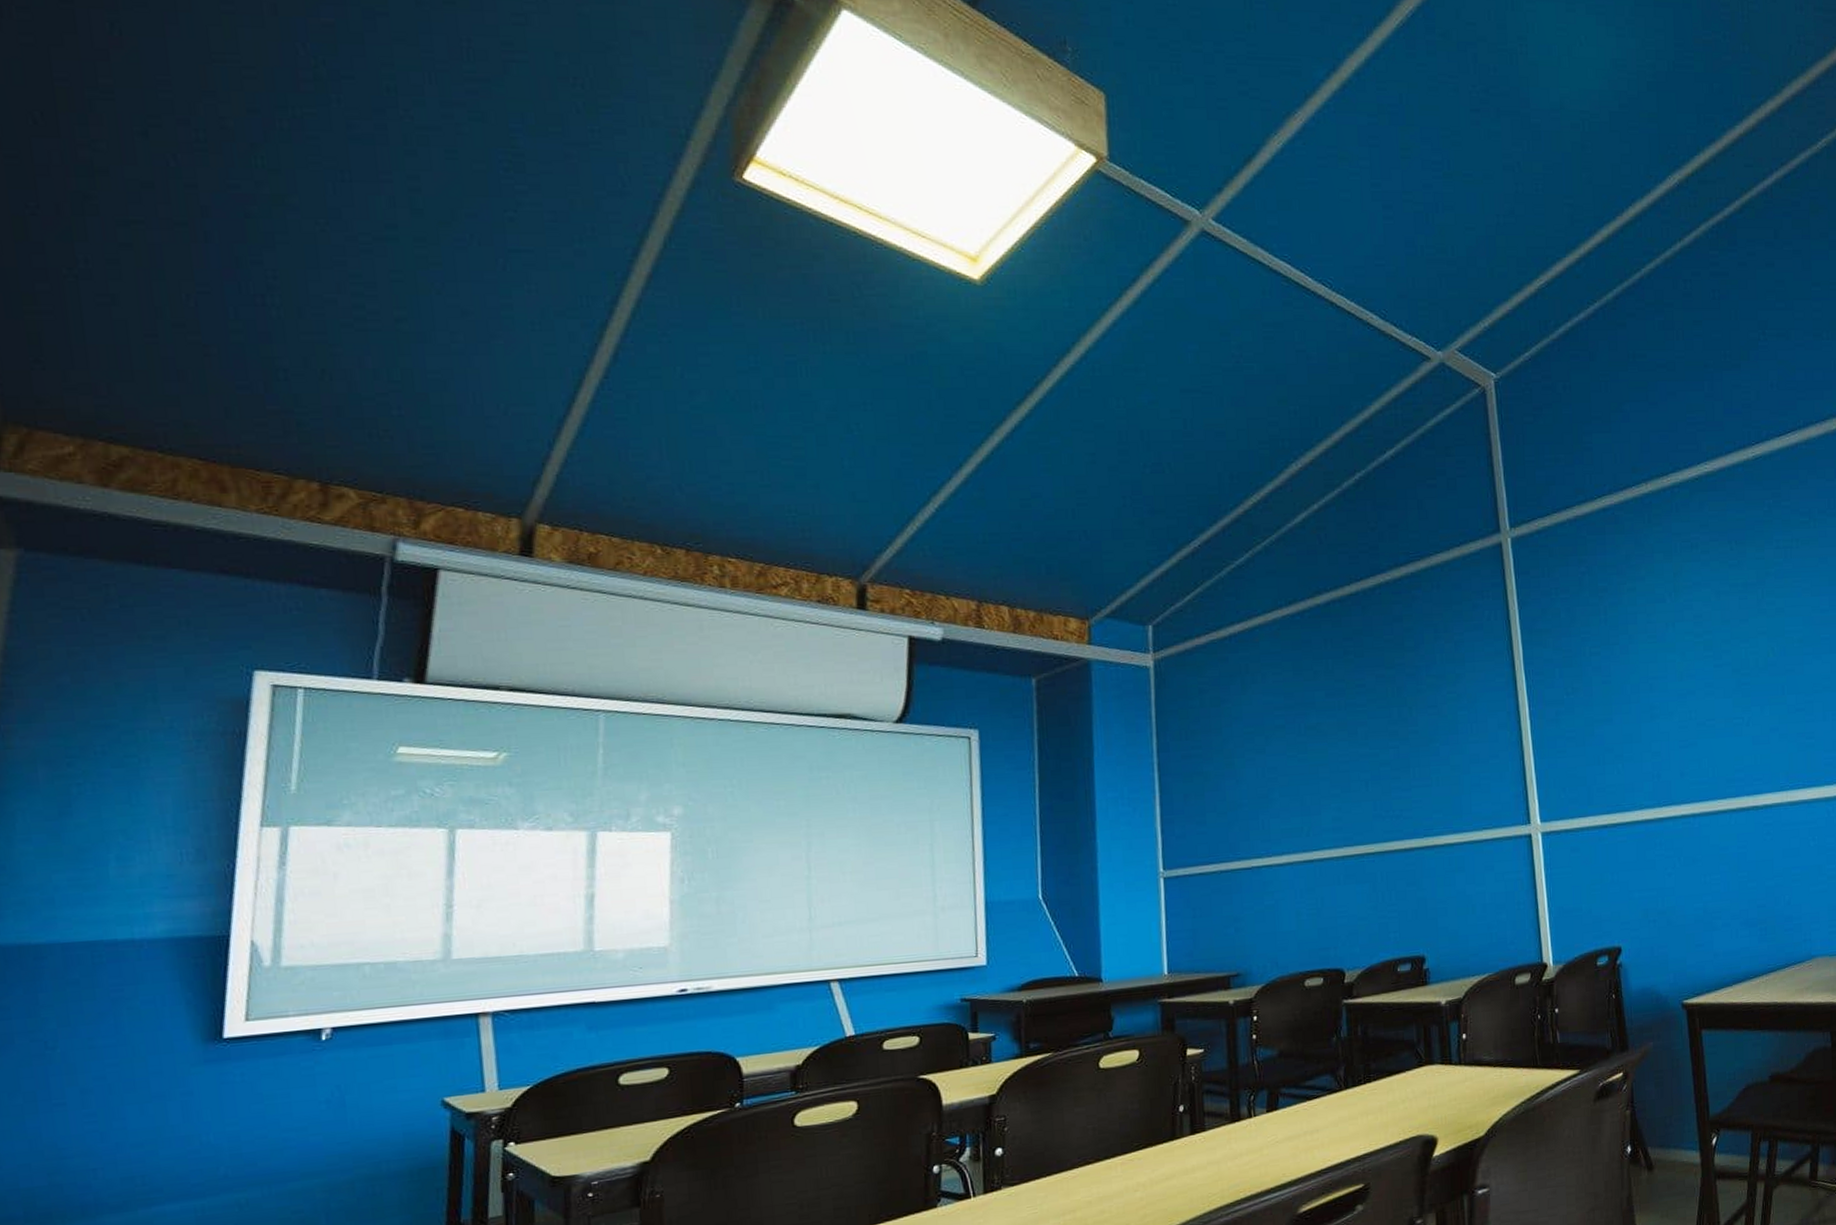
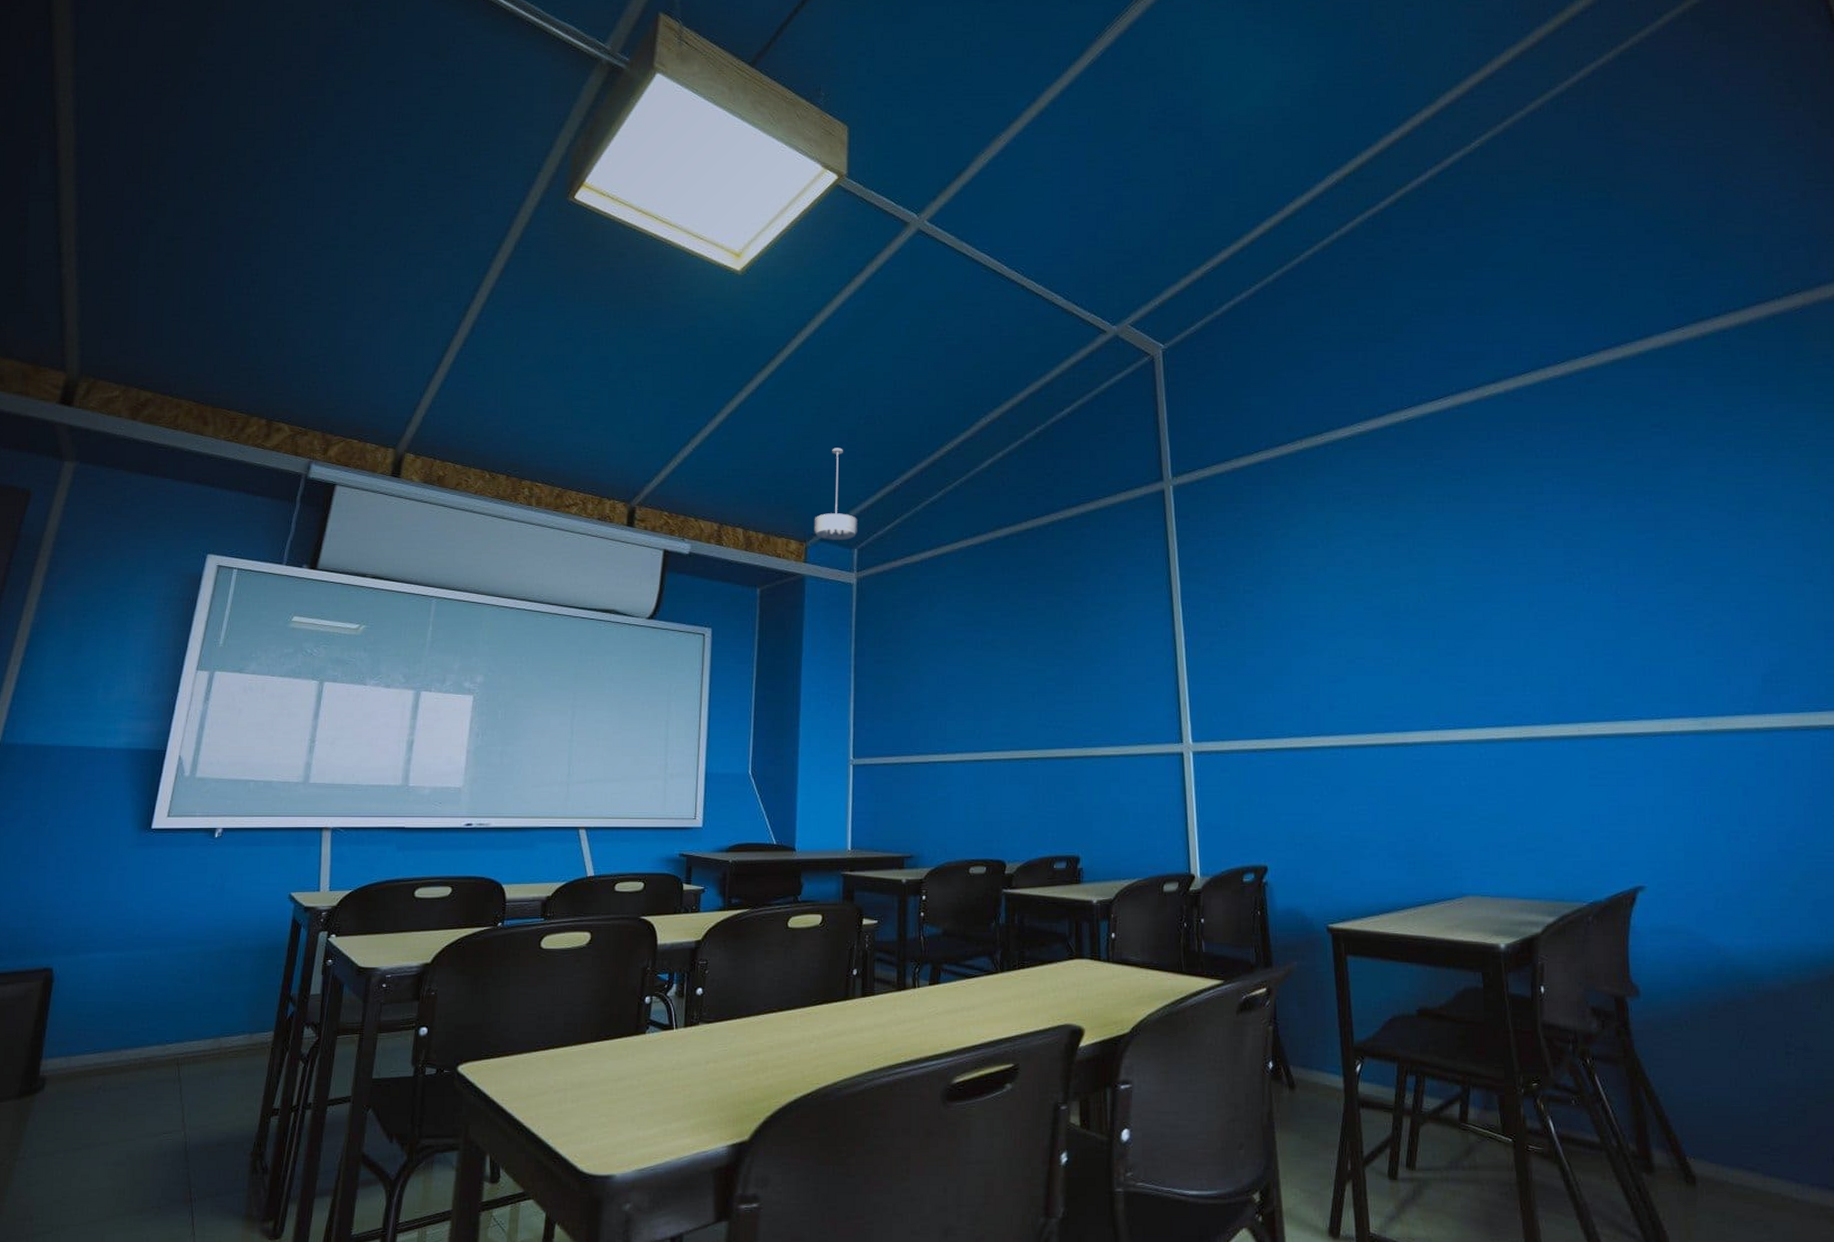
ceiling light fixture: none [1096,503,1151,616] -> present [814,448,857,540]

